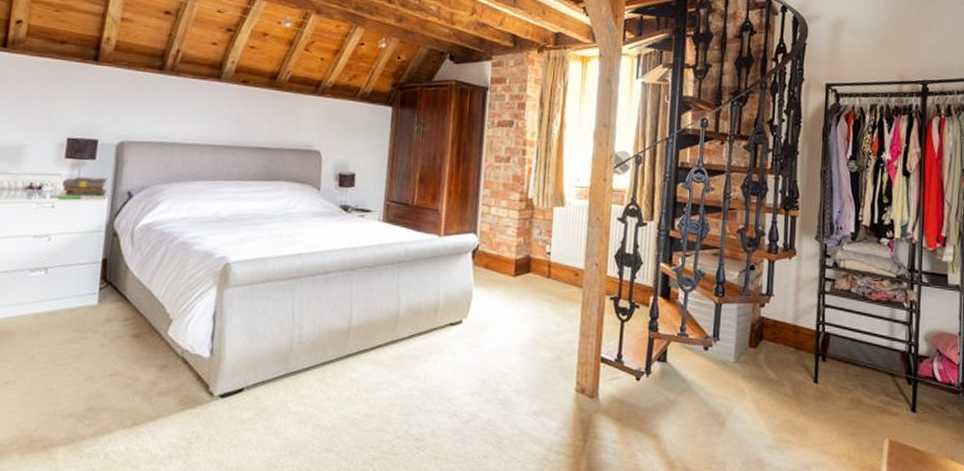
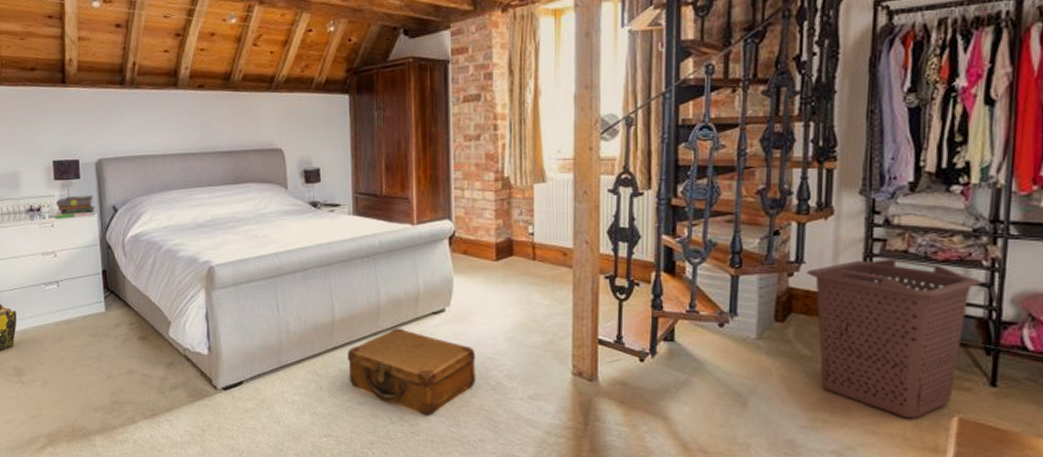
suitcase: none [358,337,487,430] -> present [347,328,477,415]
laundry basket: none [775,296,904,440] -> present [807,258,982,419]

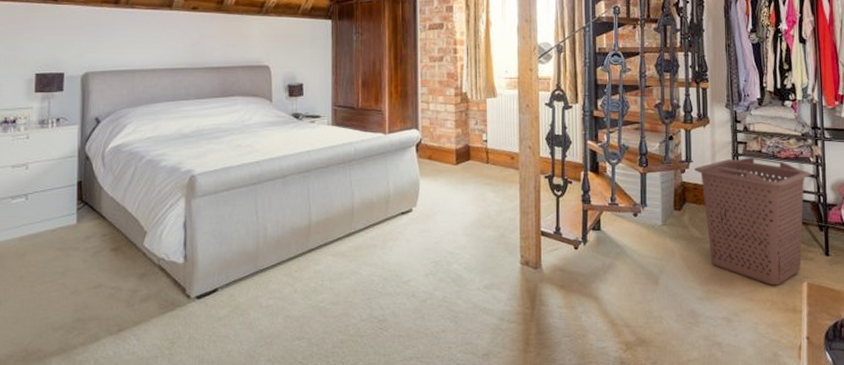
books: present [54,195,96,219] -> none [31,107,77,131]
suitcase: present [347,328,477,415] -> none [321,228,439,310]

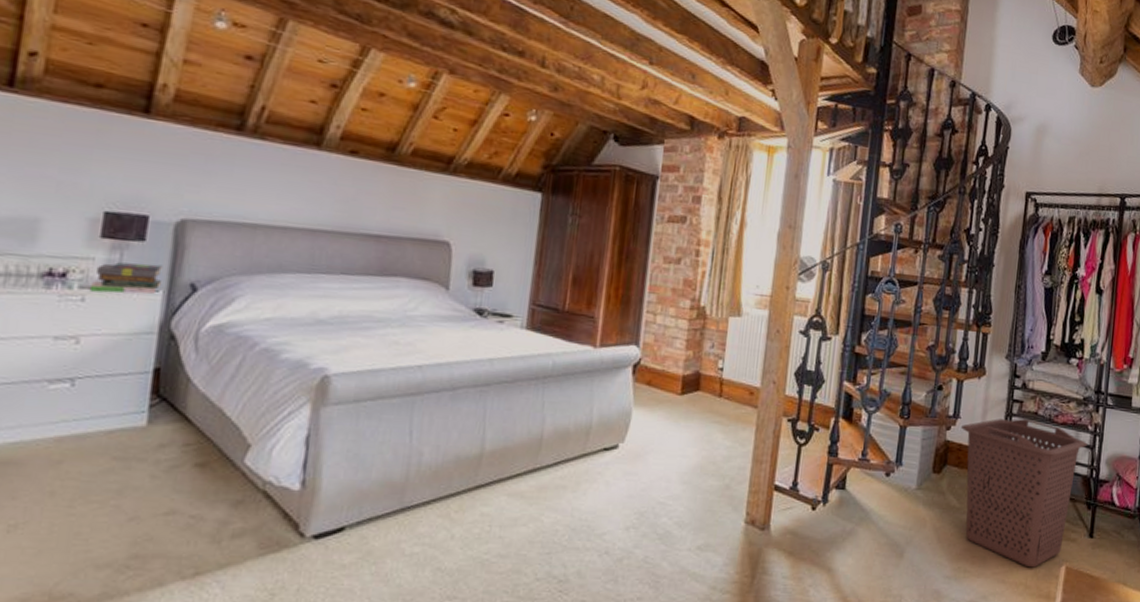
books: none [31,107,77,131] -> present [88,262,163,295]

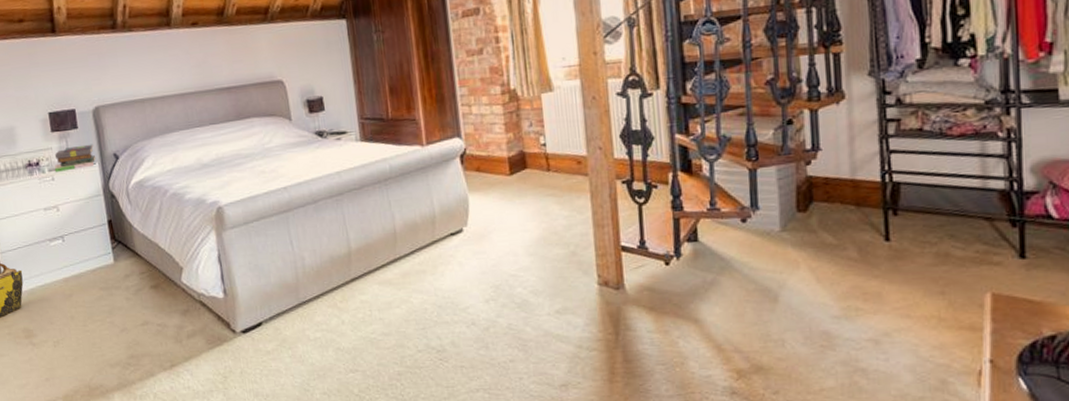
laundry basket: present [961,418,1087,568] -> none [824,137,1000,299]

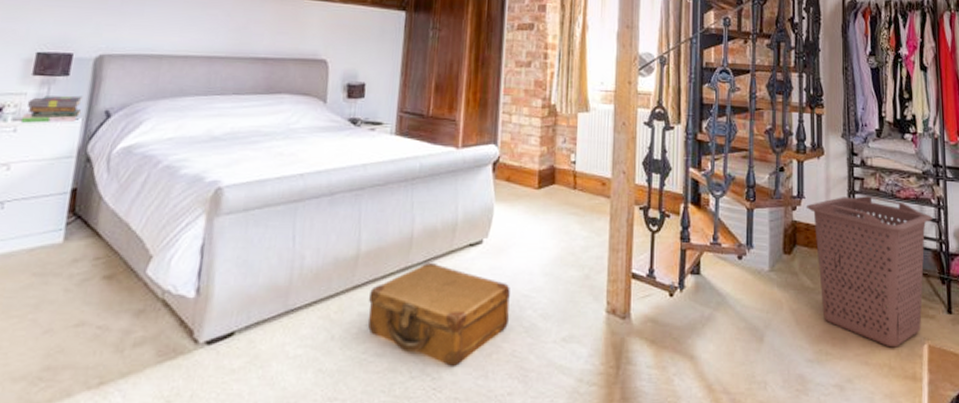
suitcase: none [366,253,501,340] -> present [367,262,510,366]
laundry basket: none [824,137,1000,299] -> present [807,195,933,348]

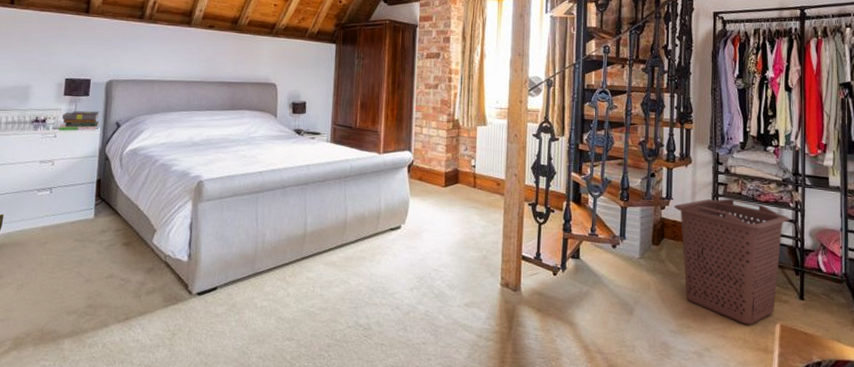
suitcase: present [367,262,510,366] -> none [314,241,423,320]

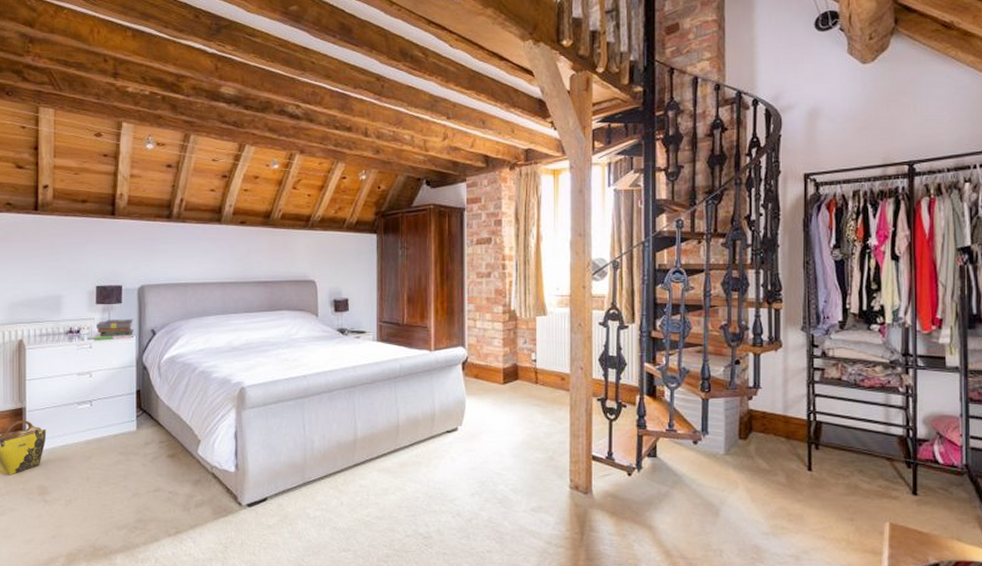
laundry basket: present [674,198,790,325] -> none [763,384,900,525]

